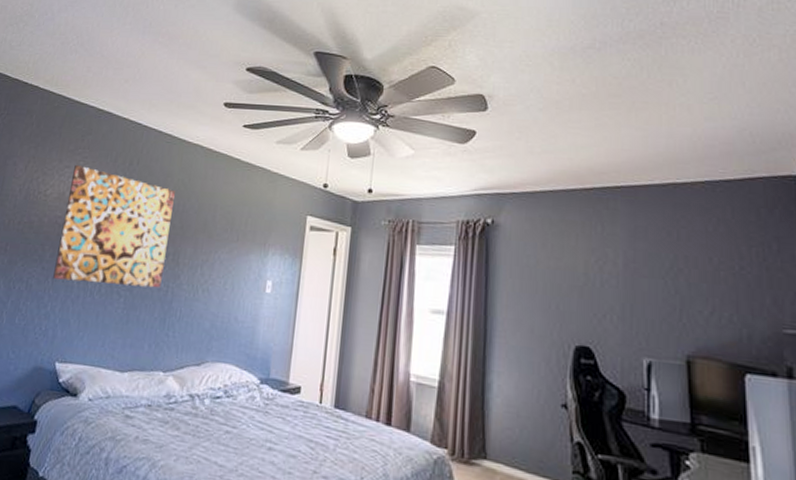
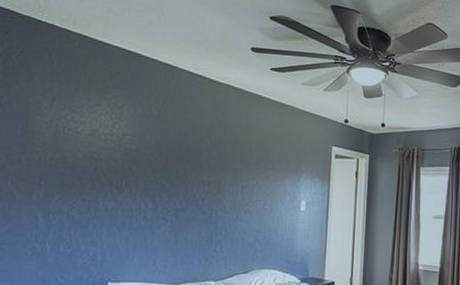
wall art: present [53,165,175,289] -> none [95,103,211,212]

